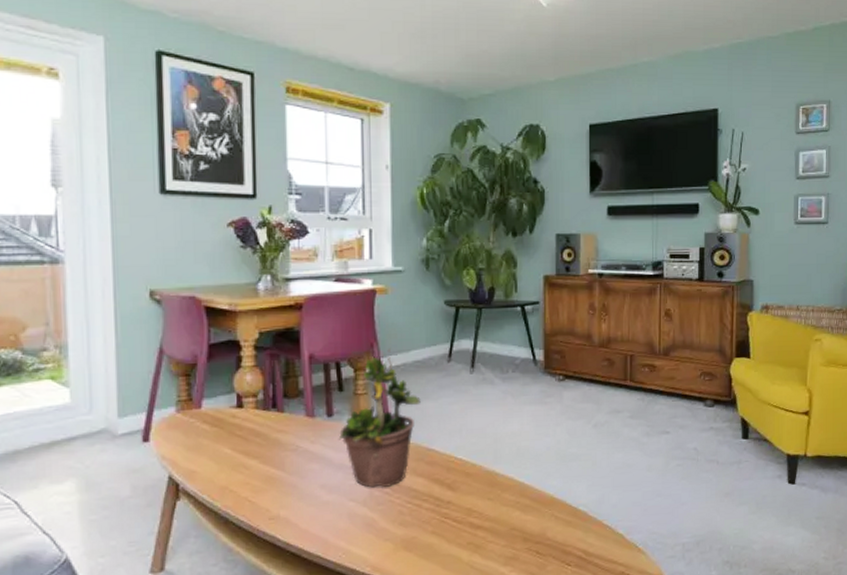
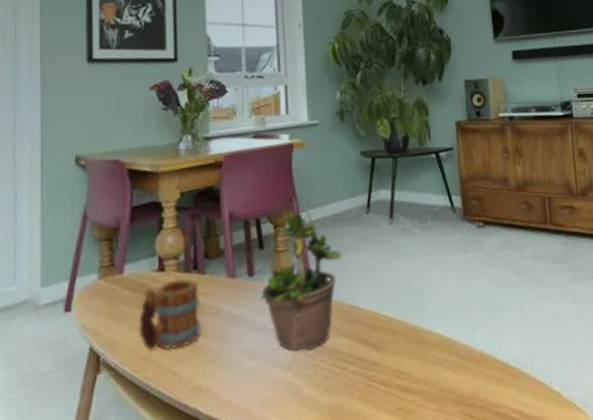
mug: none [217,415,280,483] -> present [138,278,202,353]

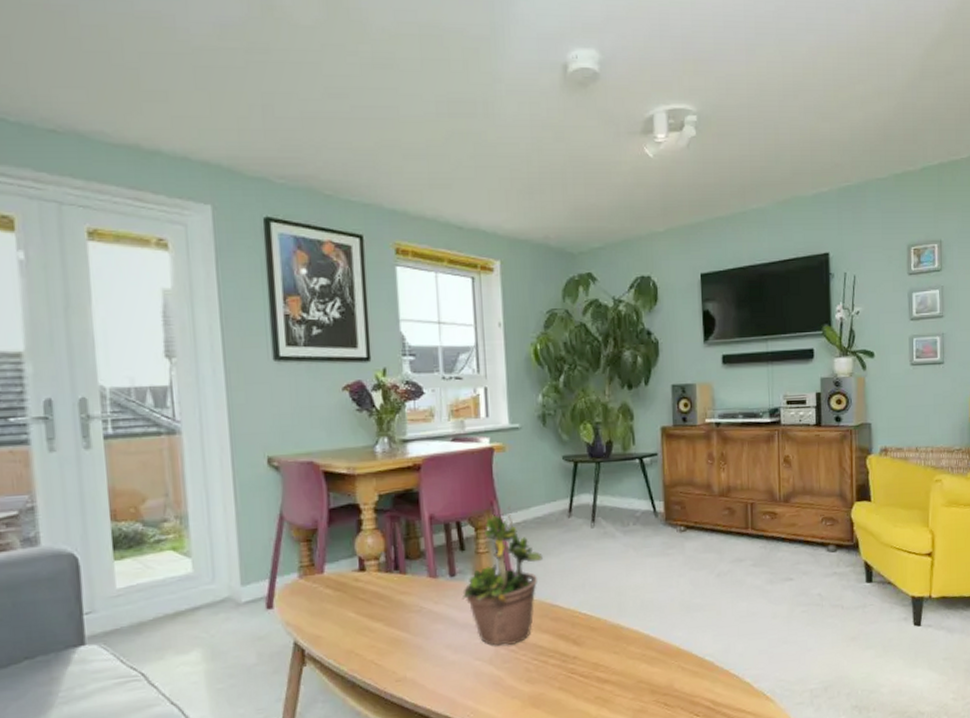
mug: present [138,278,202,353] -> none [341,578,405,647]

